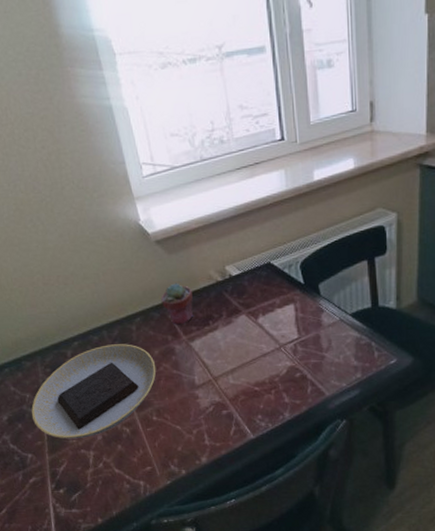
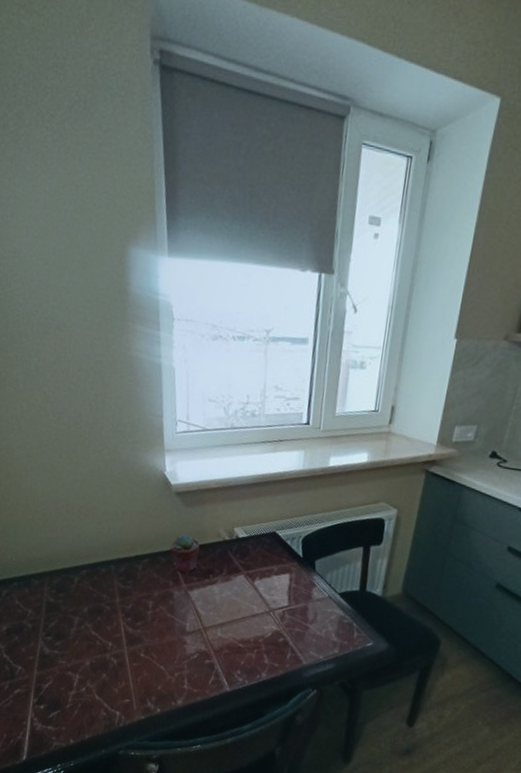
plate: present [31,344,157,439] -> none [29,578,153,661]

